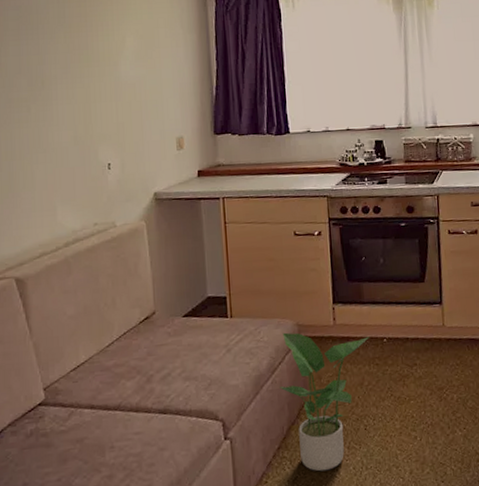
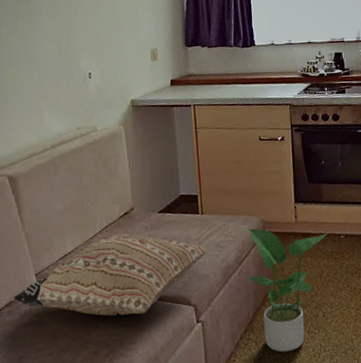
cushion: none [15,340,240,434] -> present [10,233,210,316]

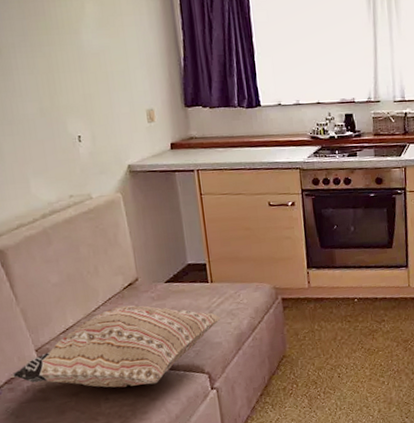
potted plant: present [246,228,329,352] -> none [260,295,342,413]

